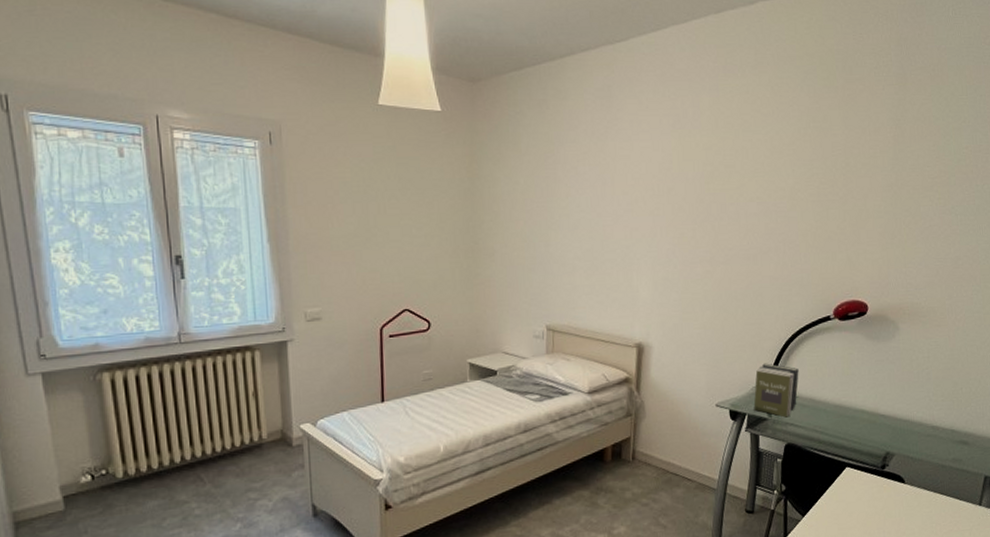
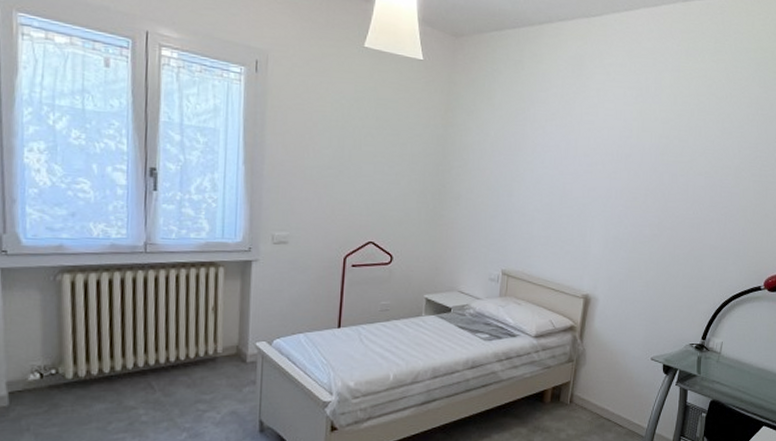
books: present [753,363,799,418] -> none [685,324,729,376]

